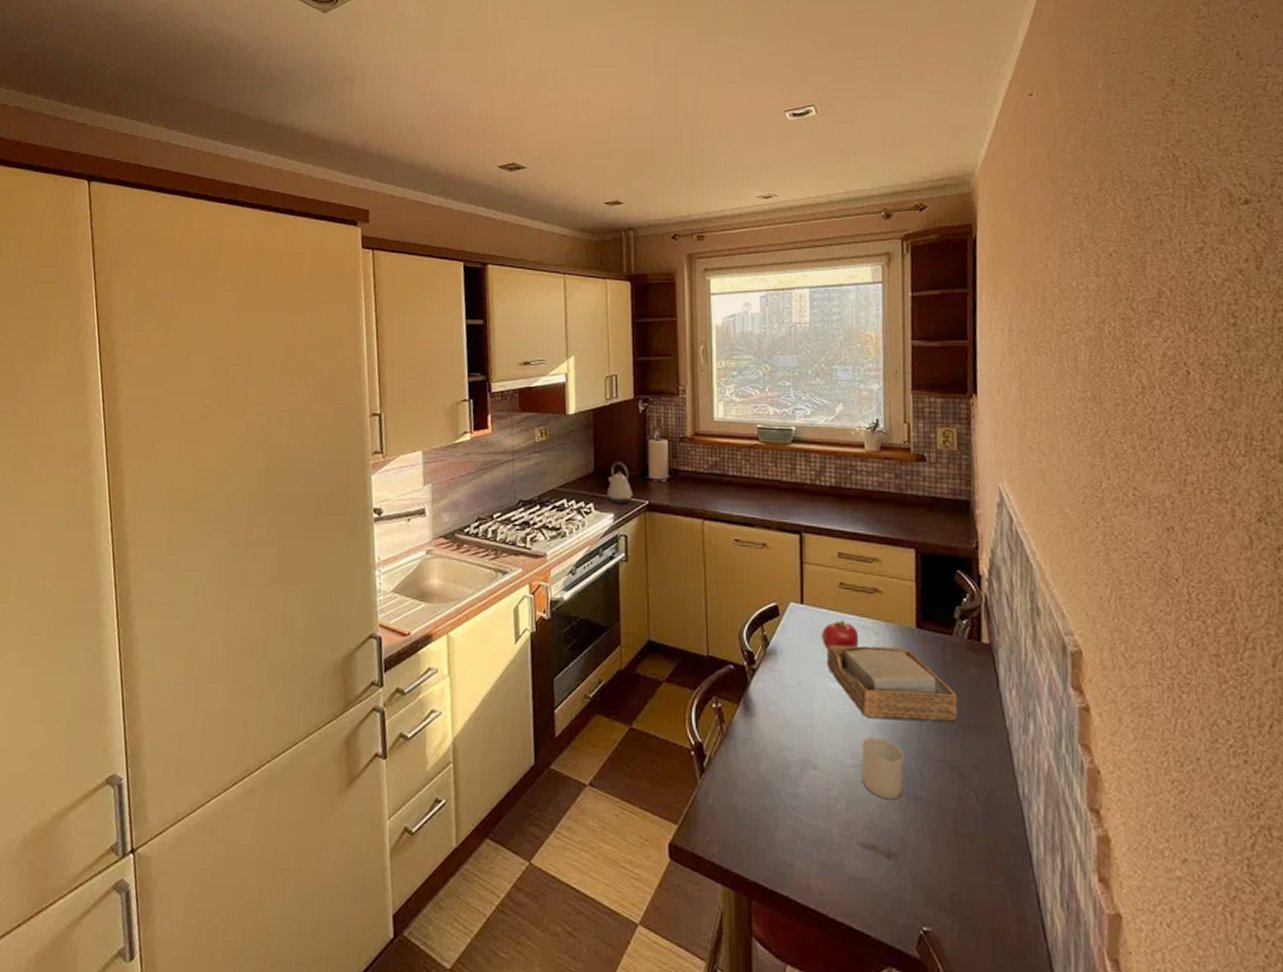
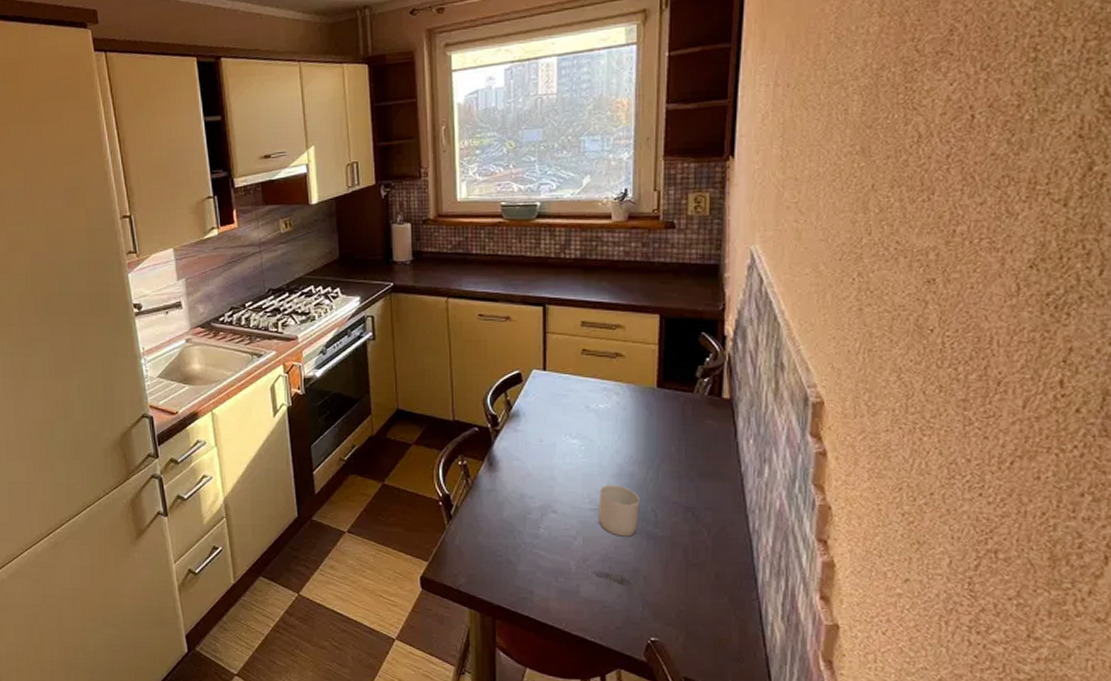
kettle: present [606,462,633,505] -> none [352,247,378,288]
fruit: present [822,620,860,651] -> none [564,383,600,411]
napkin holder: present [826,645,959,722] -> none [567,405,695,470]

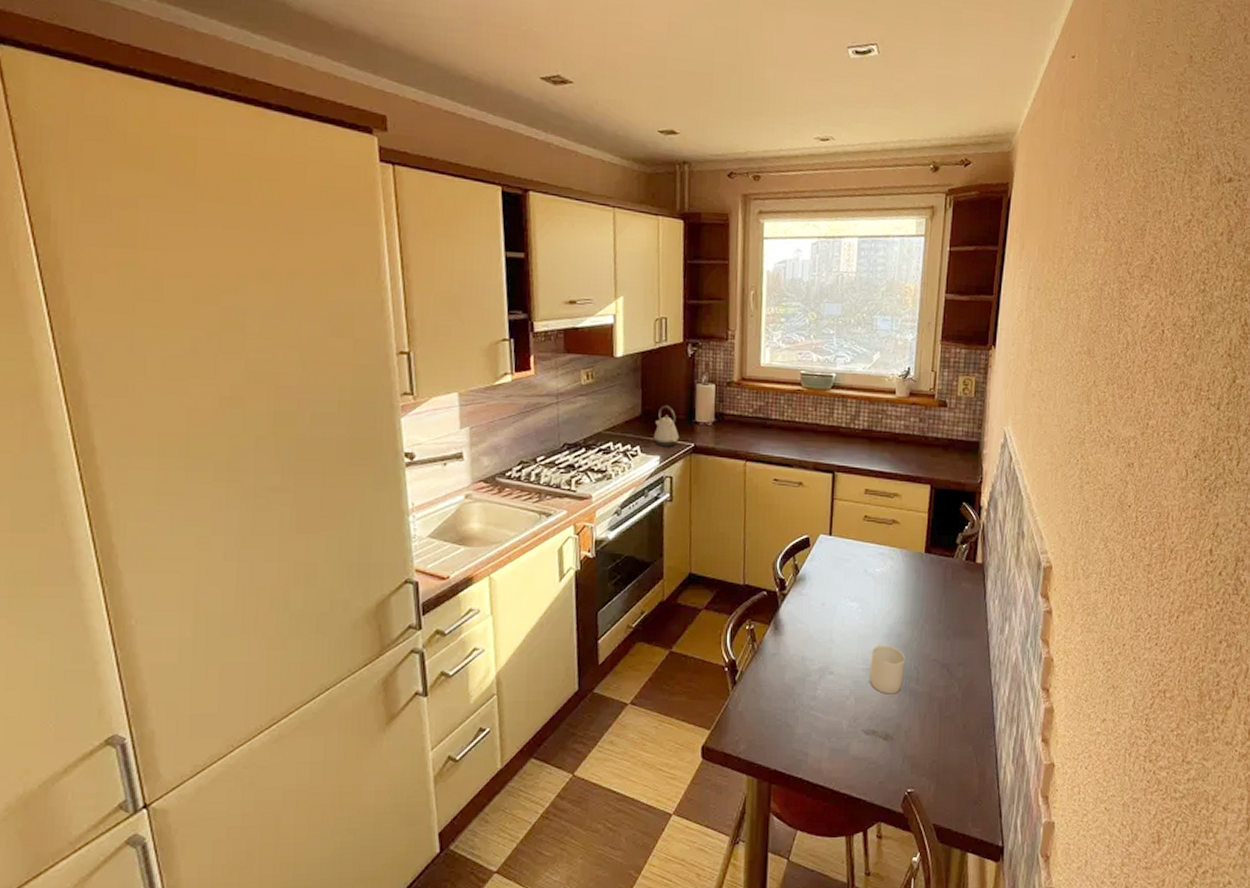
kettle: none [352,247,378,288] -> present [653,406,680,447]

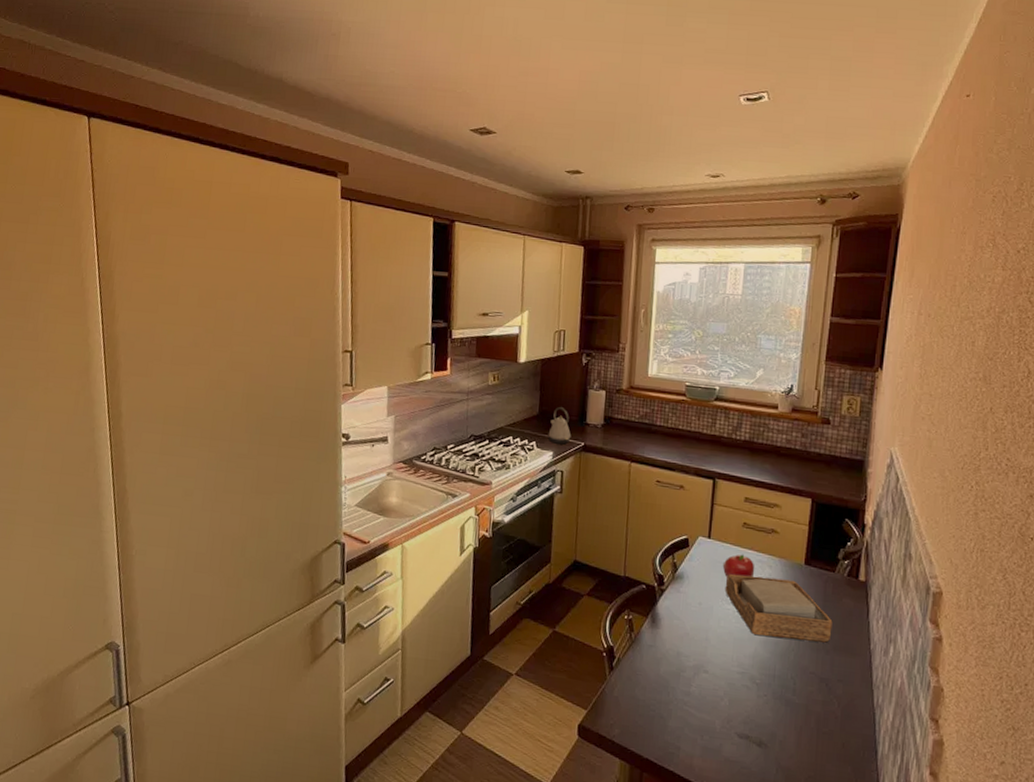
fruit: none [845,548,877,575] -> present [723,554,755,578]
napkin holder: none [847,569,953,630] -> present [724,574,833,643]
cup: present [869,645,905,694] -> none [744,650,782,702]

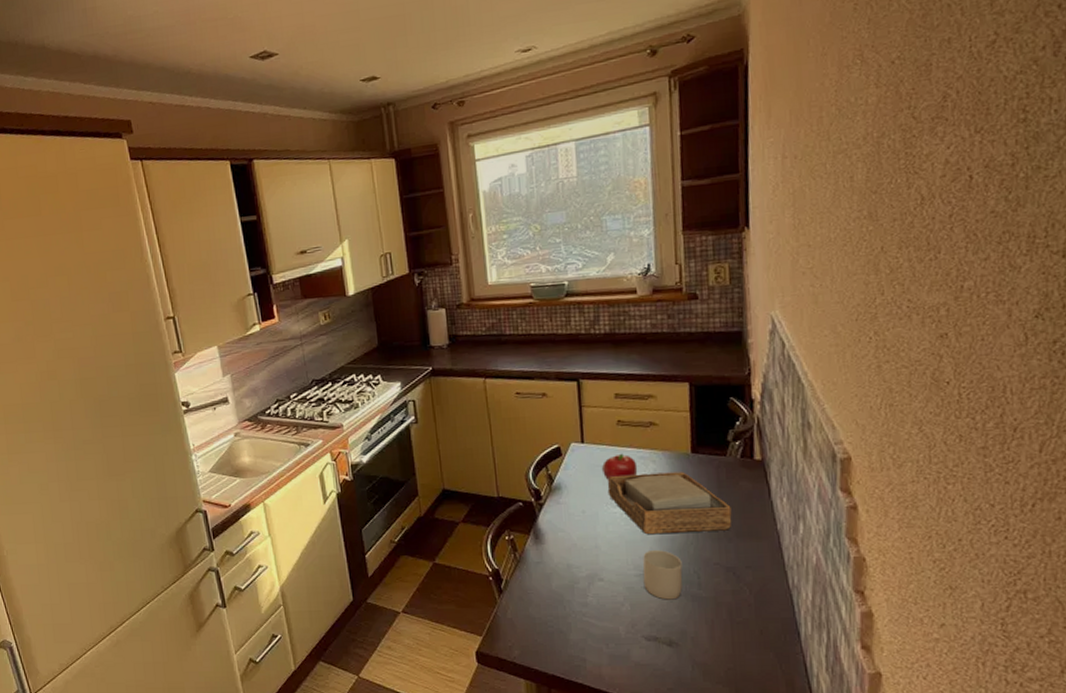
kettle: present [548,407,572,445] -> none [392,334,417,374]
cup: none [744,650,782,702] -> present [643,550,683,600]

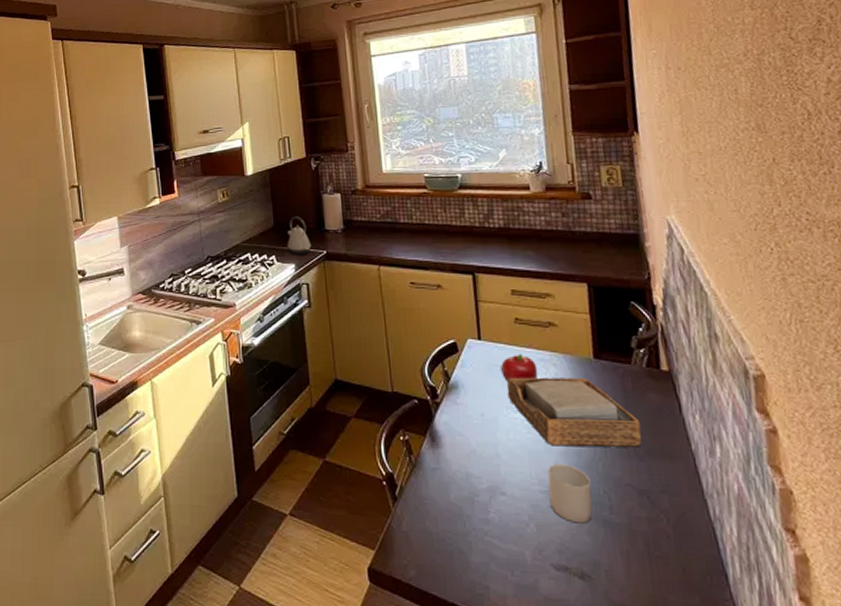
kettle: none [392,334,417,374] -> present [287,216,312,255]

